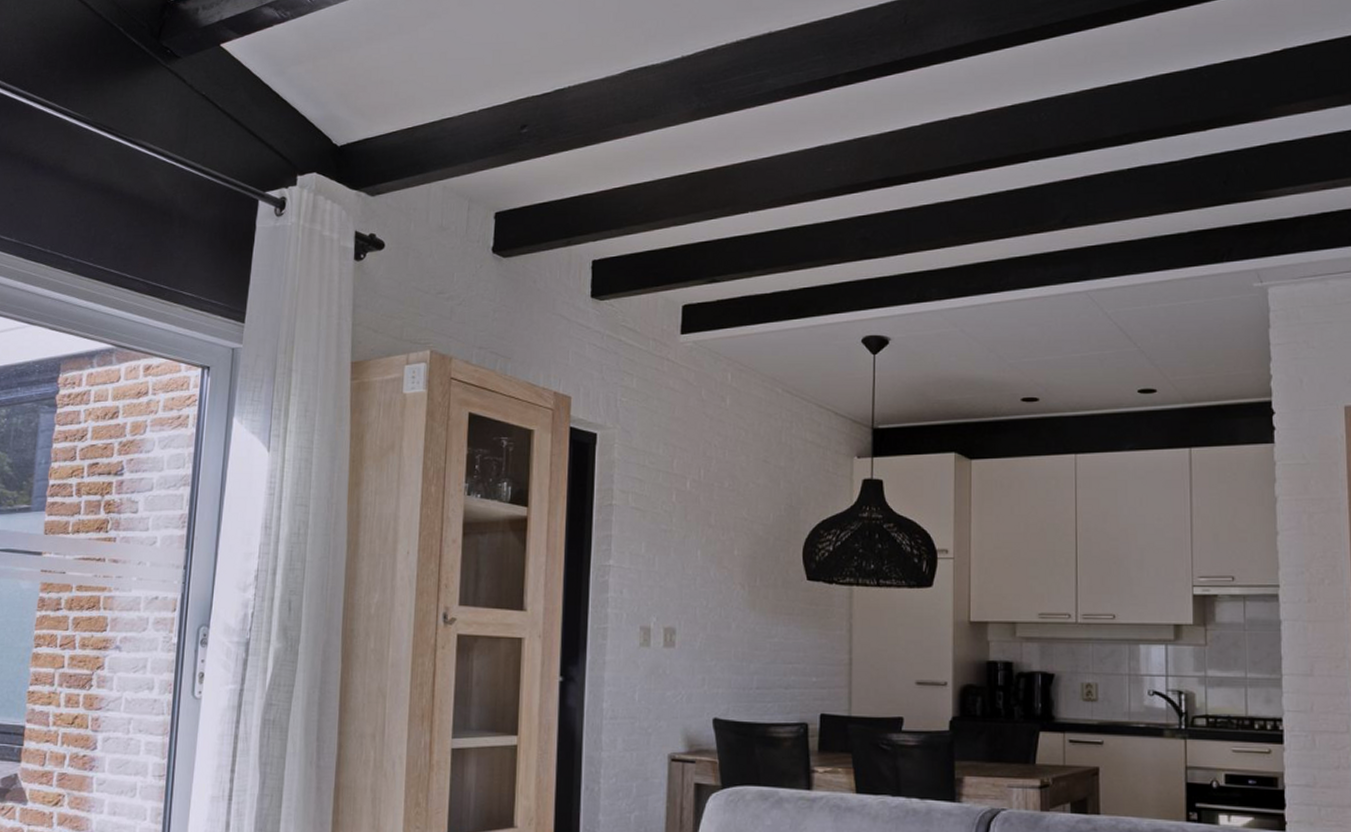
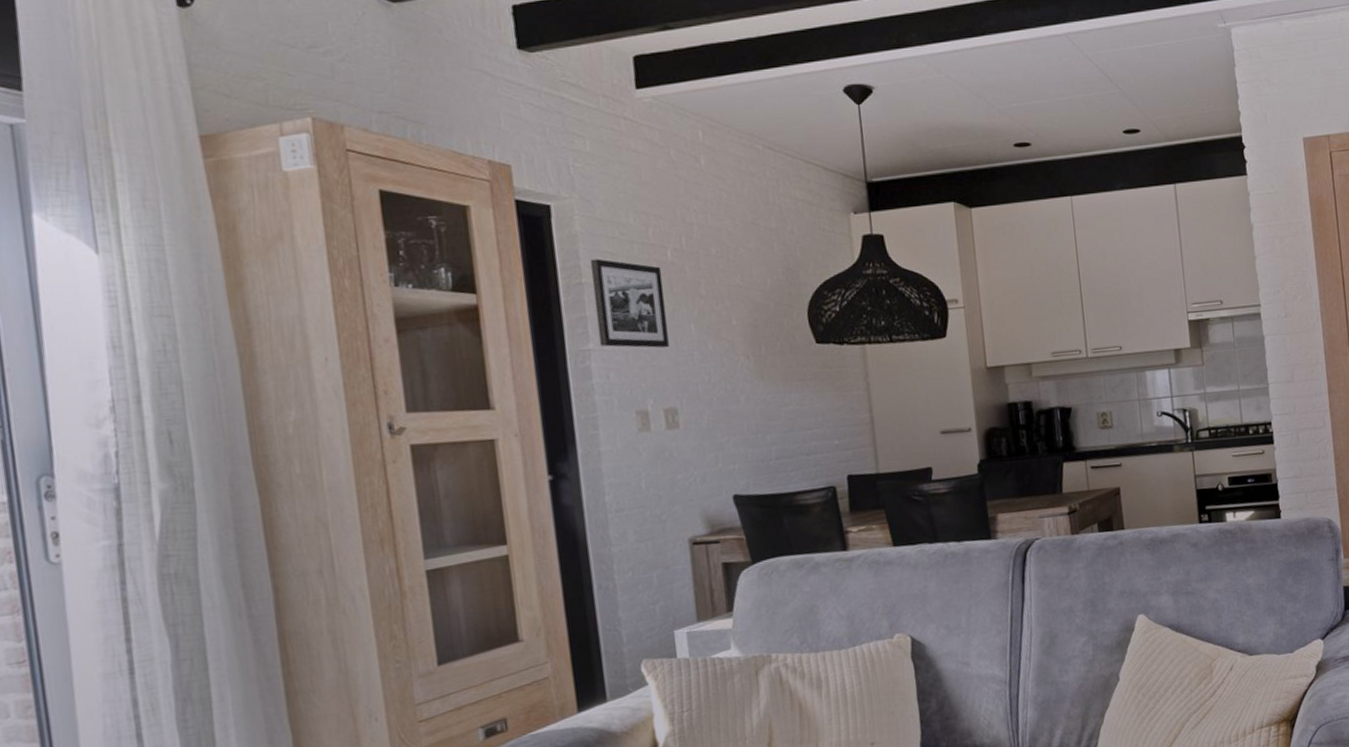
picture frame: none [619,484,680,571] -> present [590,258,669,348]

